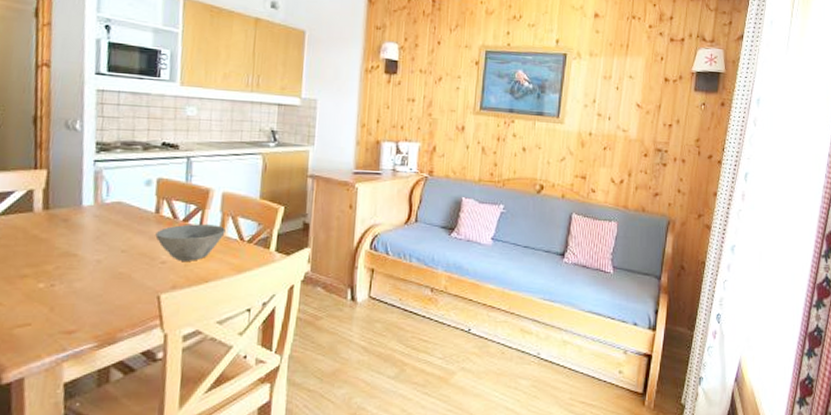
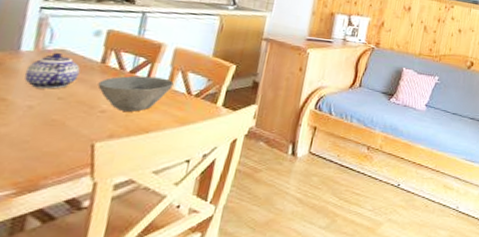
teapot: none [89,205,138,242] -> present [24,52,80,89]

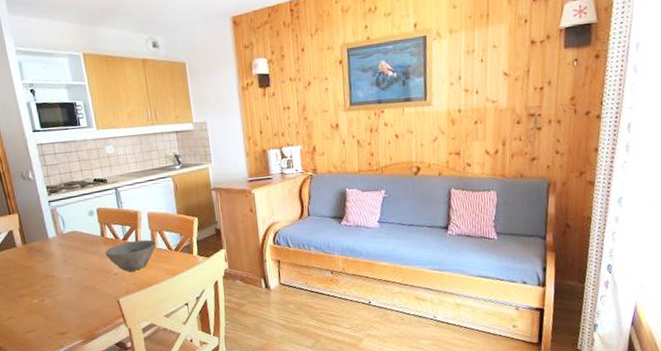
teapot: present [24,52,80,89] -> none [57,234,91,264]

